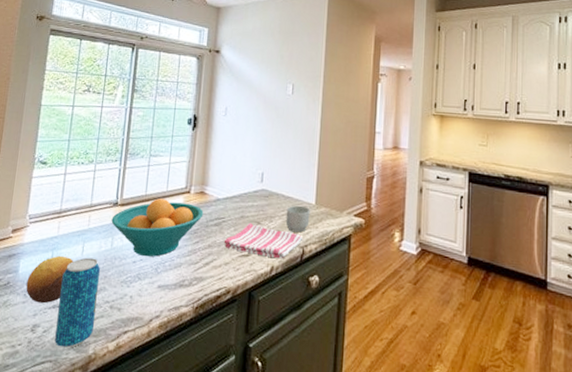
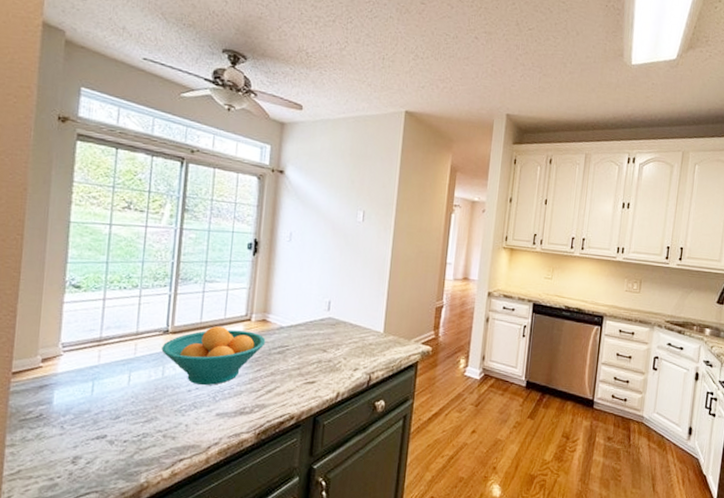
fruit: present [26,255,74,304] -> none [63,385,119,435]
beverage can: present [55,257,100,348] -> none [100,387,150,478]
dish towel: present [224,222,302,259] -> none [287,350,369,386]
mug: present [285,205,310,233] -> none [352,333,378,360]

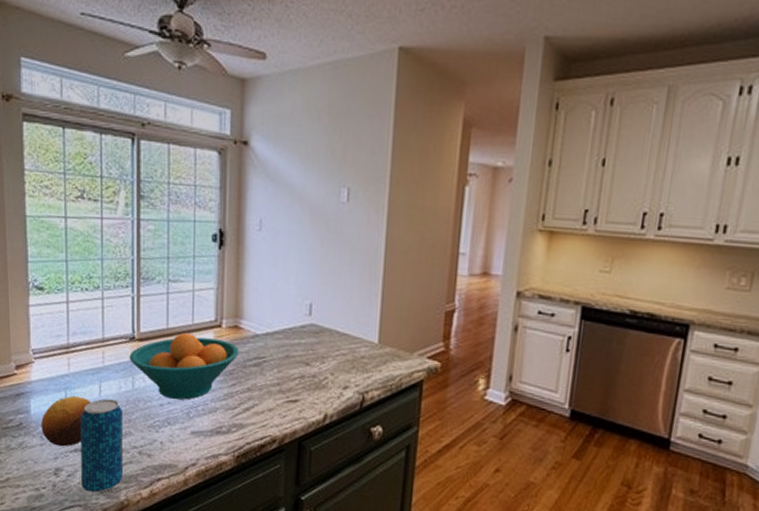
fruit: none [63,385,119,435] -> present [41,395,91,447]
beverage can: none [100,387,150,478] -> present [80,398,122,493]

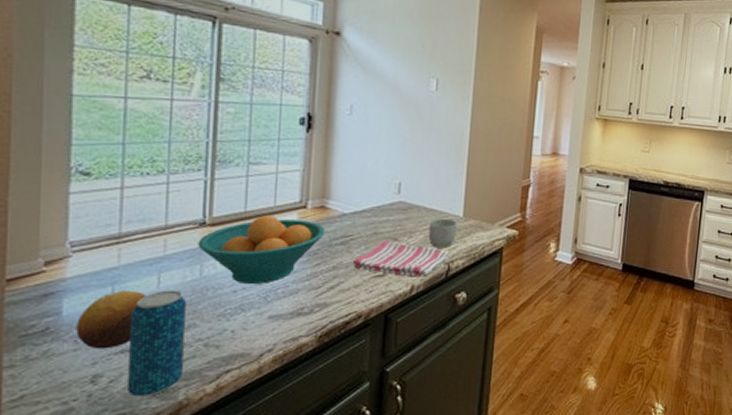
dish towel: none [266,363,362,407] -> present [352,239,448,277]
mug: none [341,344,372,377] -> present [428,218,457,248]

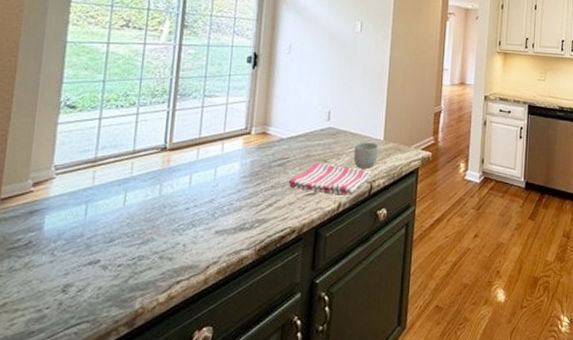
fruit: present [76,290,147,349] -> none [53,207,114,261]
beverage can: present [128,290,186,397] -> none [92,208,146,305]
fruit bowl: present [198,215,326,284] -> none [159,141,266,202]

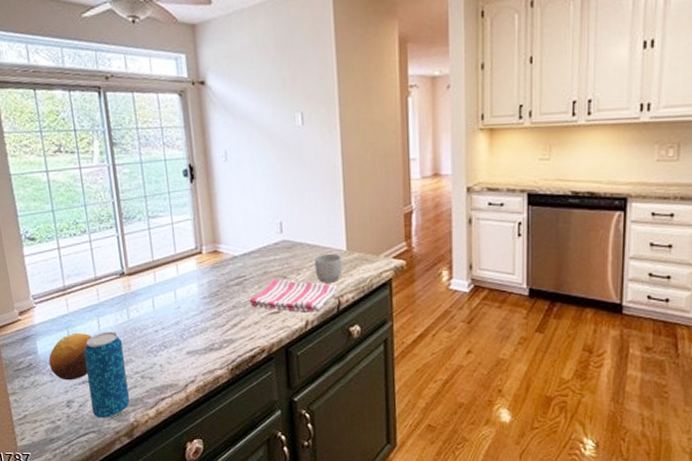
fruit: none [53,207,114,261] -> present [48,332,93,381]
beverage can: none [92,208,146,305] -> present [84,332,130,418]

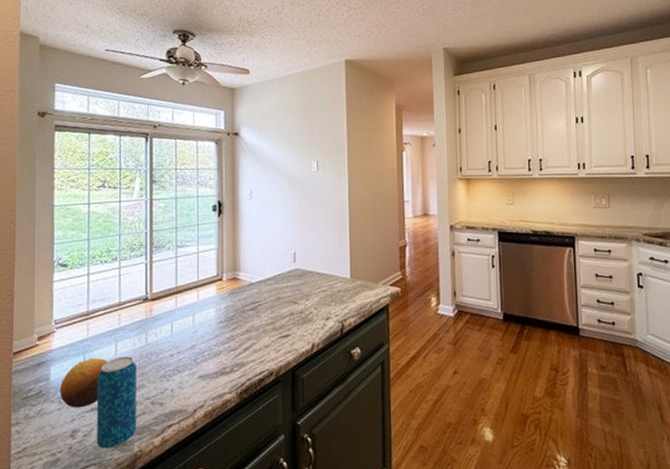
dish towel: present [249,278,336,313] -> none [262,303,340,336]
mug: present [314,253,343,283] -> none [322,281,346,308]

